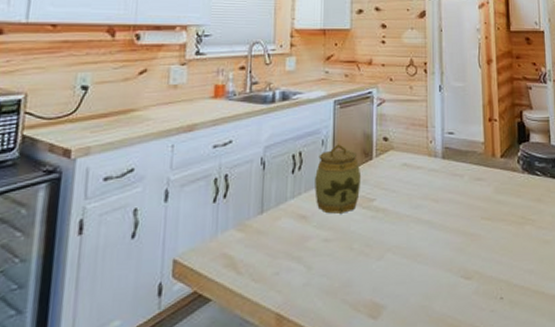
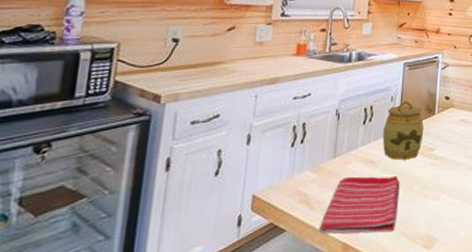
dish towel: none [249,232,338,303] -> present [319,175,400,234]

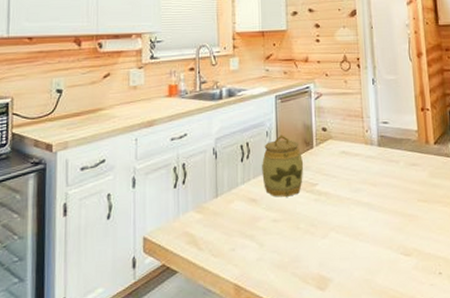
dish towel: present [319,175,400,234] -> none [210,213,286,275]

